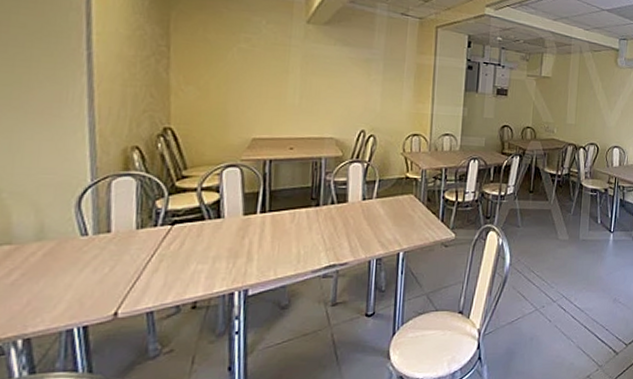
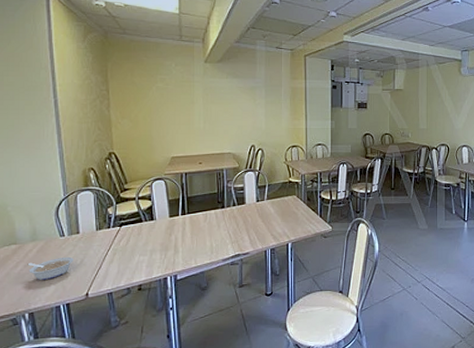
legume: none [26,264,99,294] -> present [27,257,74,280]

